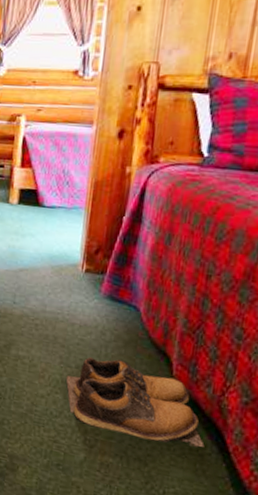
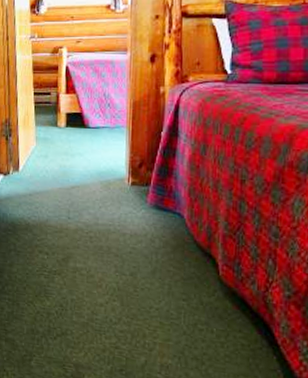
shoes: present [66,357,205,447] -> none [122,264,255,343]

